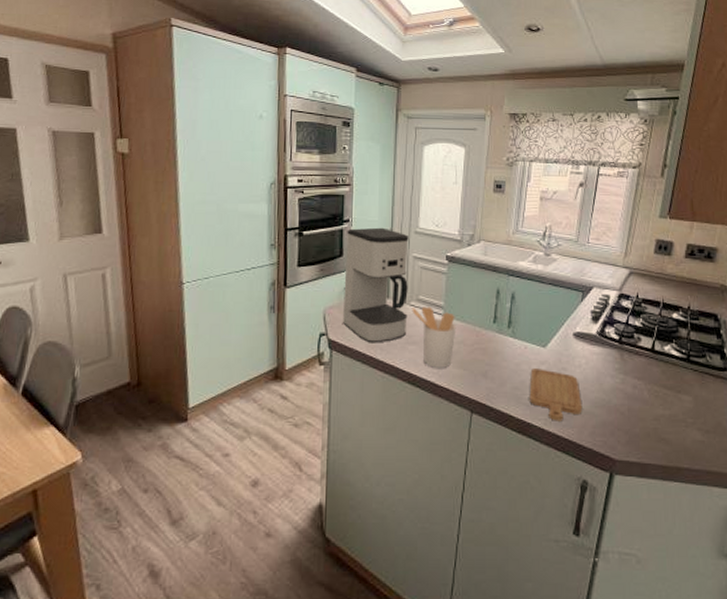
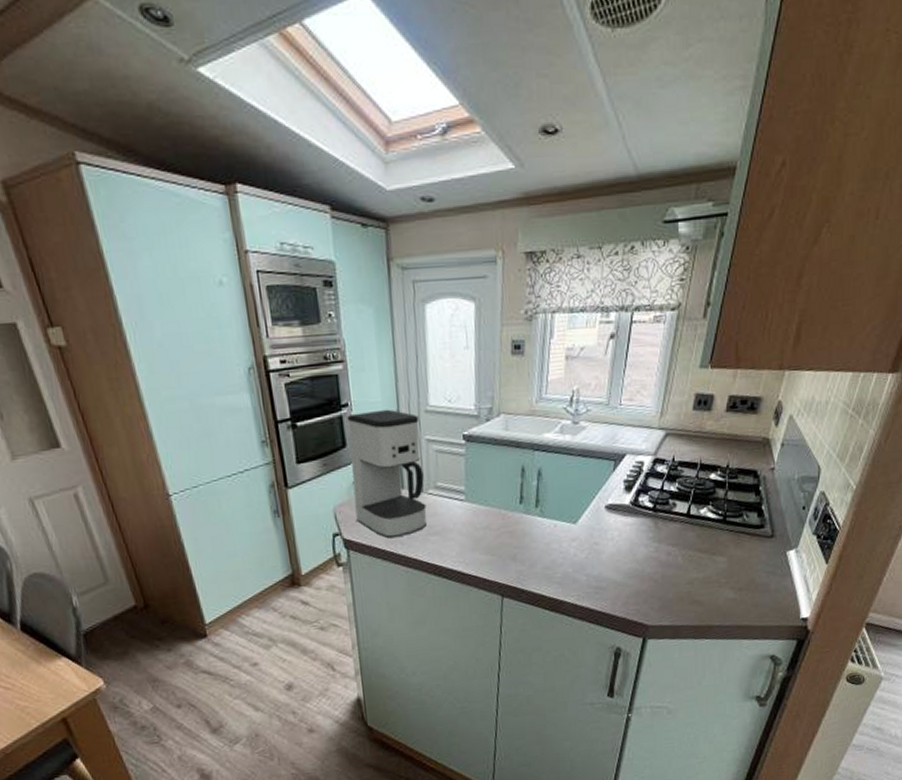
utensil holder: present [412,306,456,368] -> none [430,493,481,557]
chopping board: present [529,369,583,421] -> none [560,545,616,596]

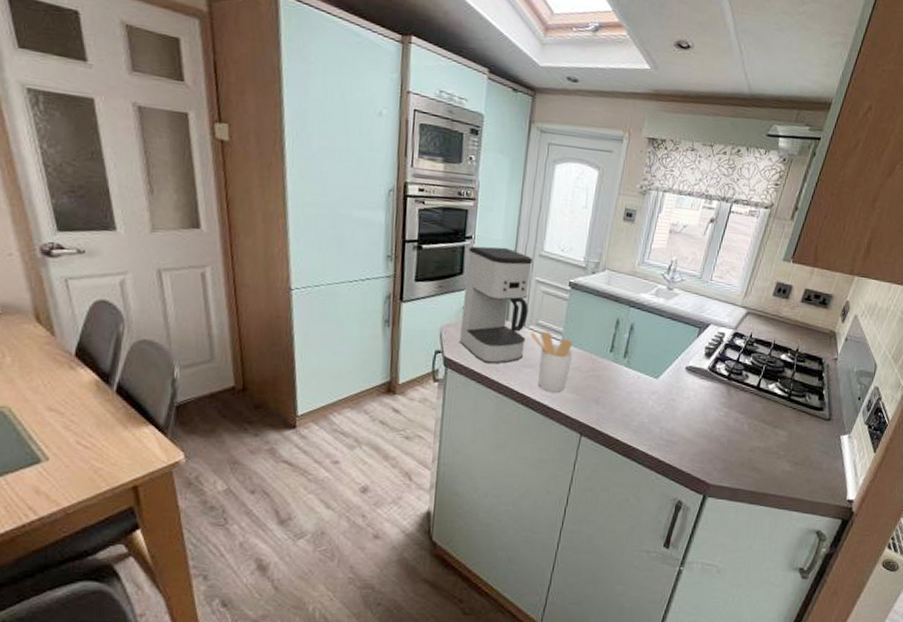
utensil holder: none [430,493,481,557] -> present [530,331,574,392]

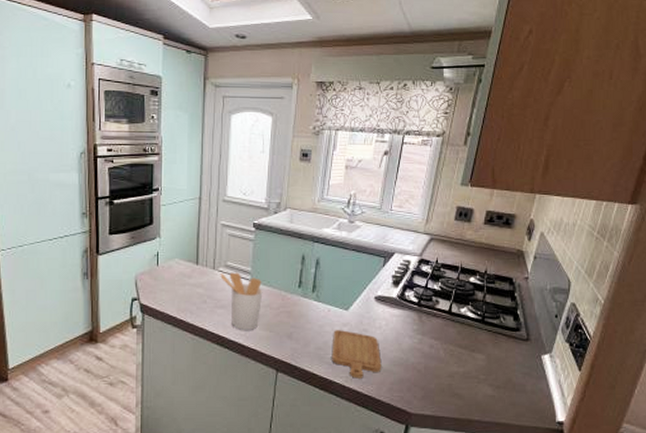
coffee maker: present [460,246,533,364] -> none [154,196,217,307]
chopping board: none [637,398,686,448] -> present [332,330,382,379]

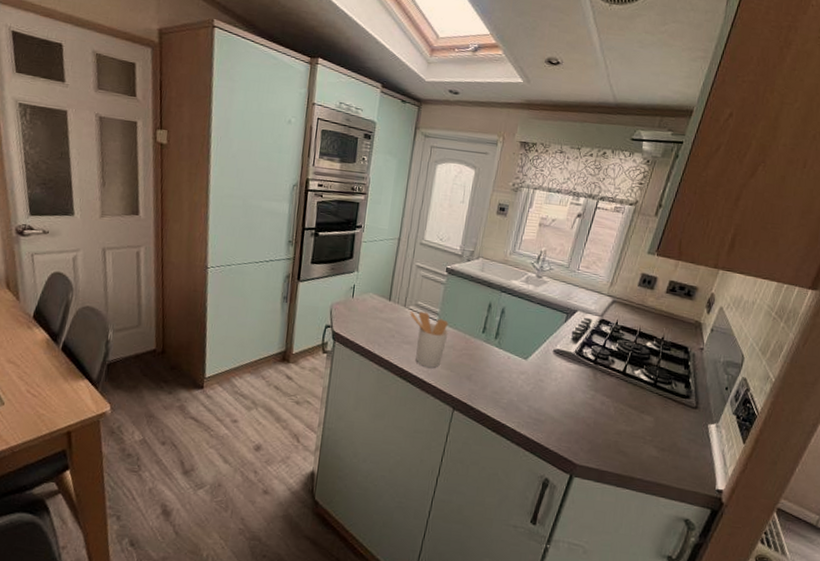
chopping board: present [332,330,382,379] -> none [506,377,554,426]

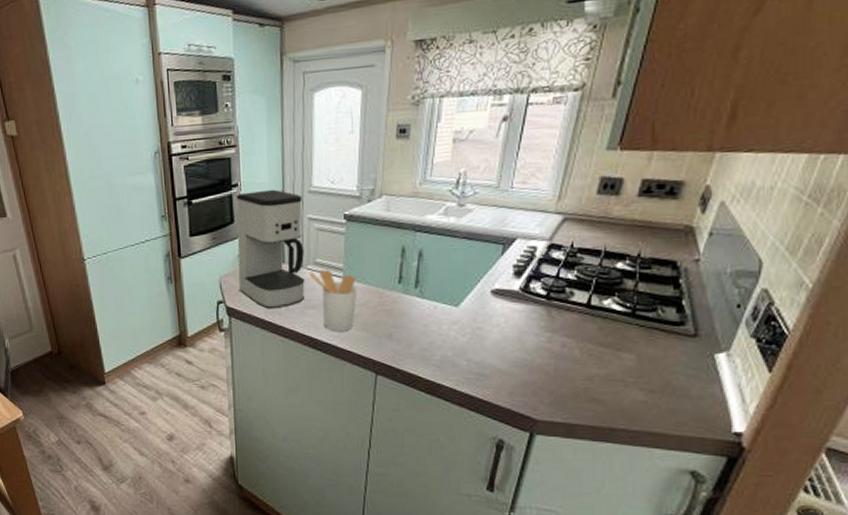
coffee maker: none [347,234,414,340] -> present [236,189,305,309]

